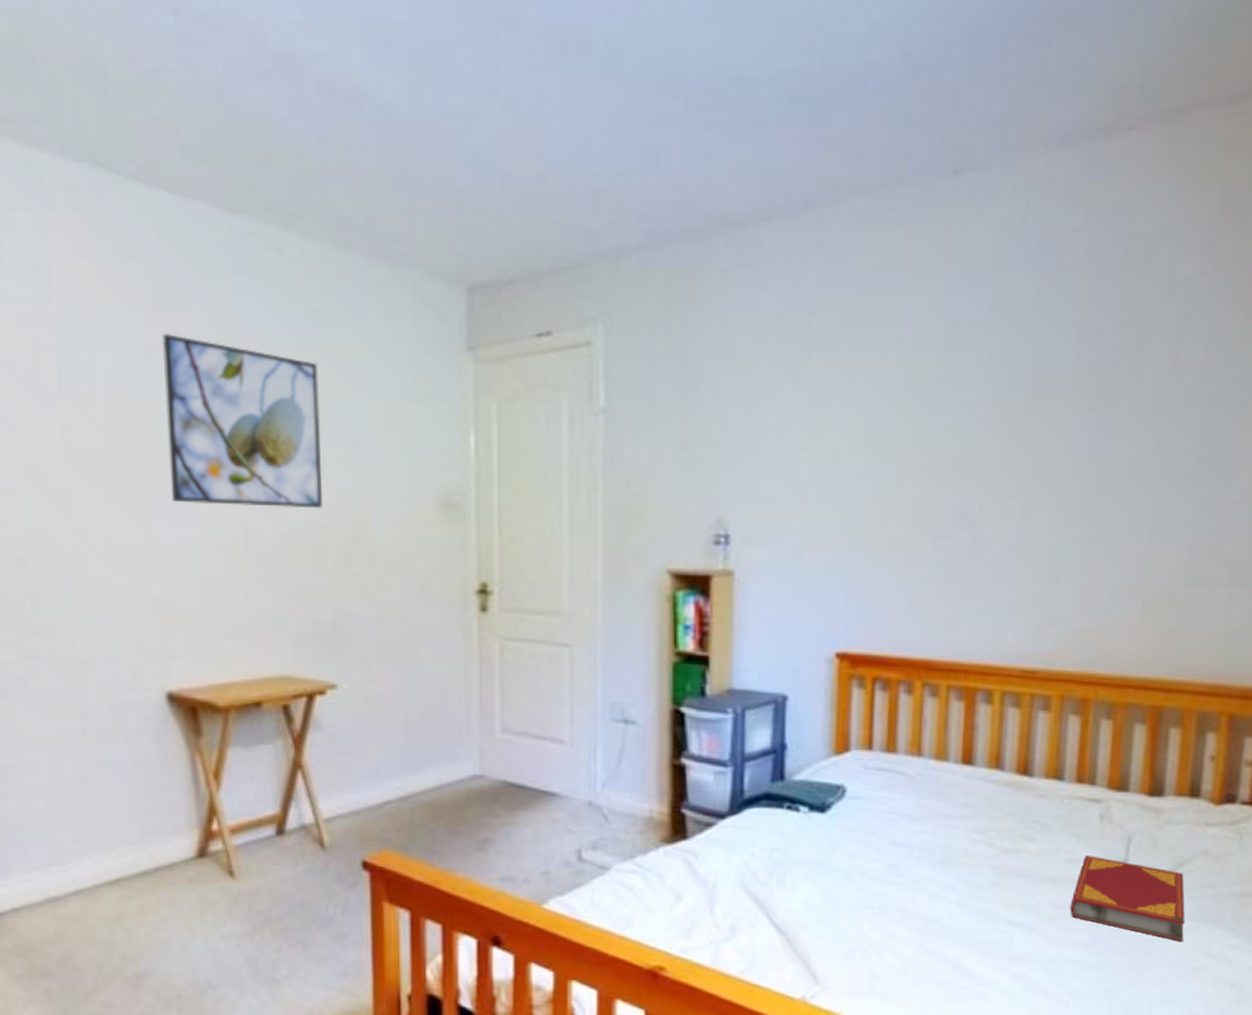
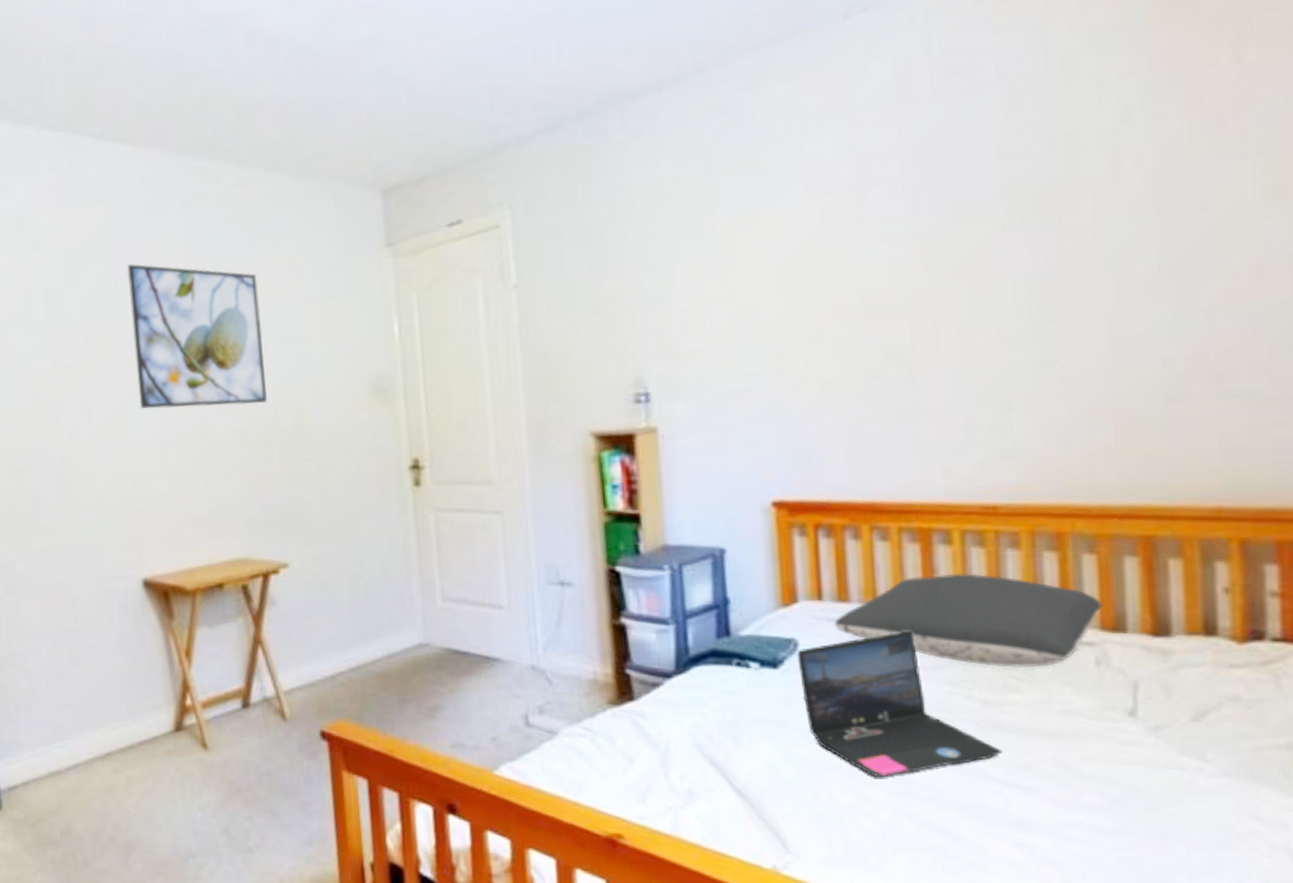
laptop: none [844,782,1014,917] -> present [797,631,1003,778]
pillow: none [881,731,1112,819] -> present [835,573,1102,667]
hardback book: present [1070,856,1185,941] -> none [1073,706,1221,802]

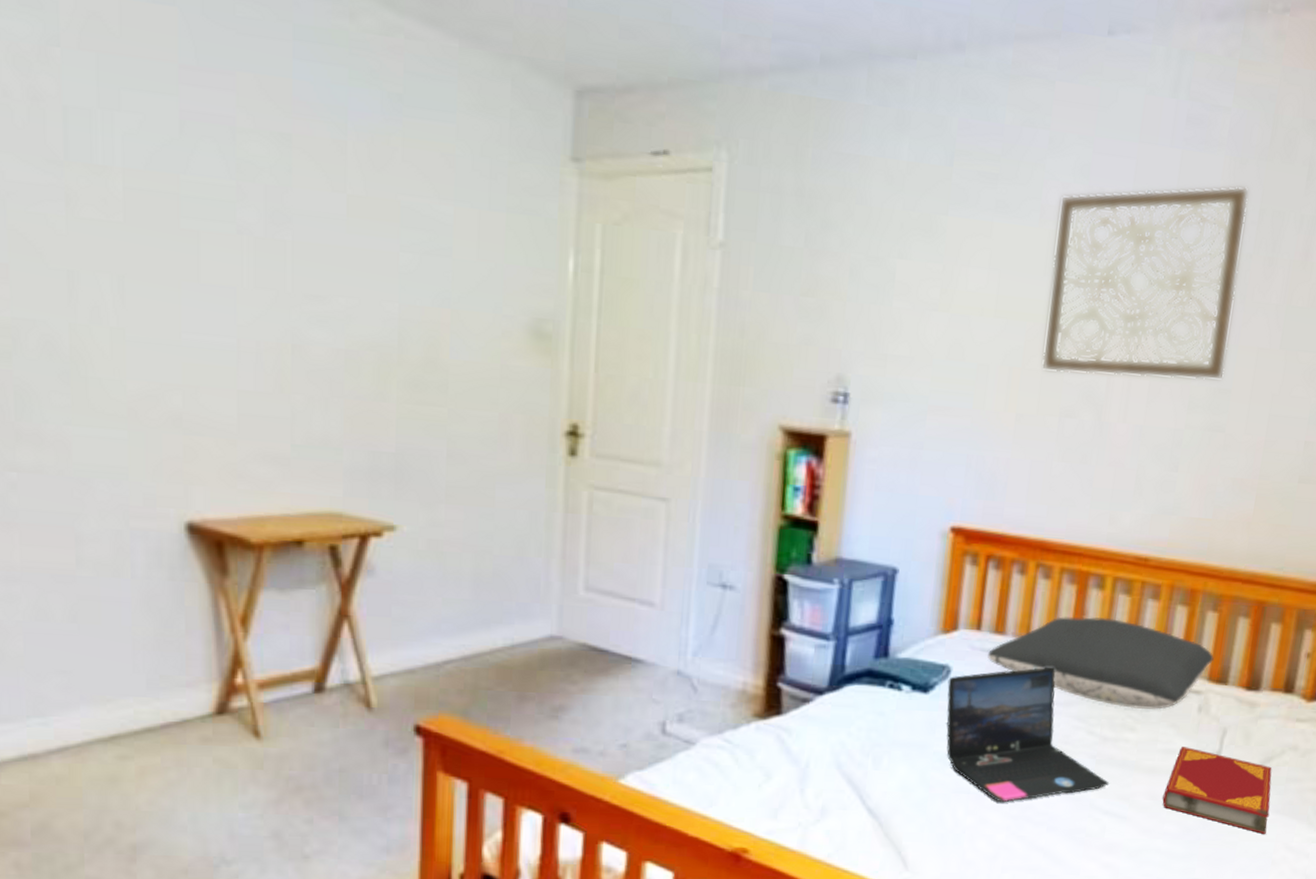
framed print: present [126,264,267,409] -> none [200,100,394,325]
wall art: none [825,118,1044,338] -> present [1041,186,1249,381]
hardback book: none [1073,706,1221,802] -> present [1162,747,1272,834]

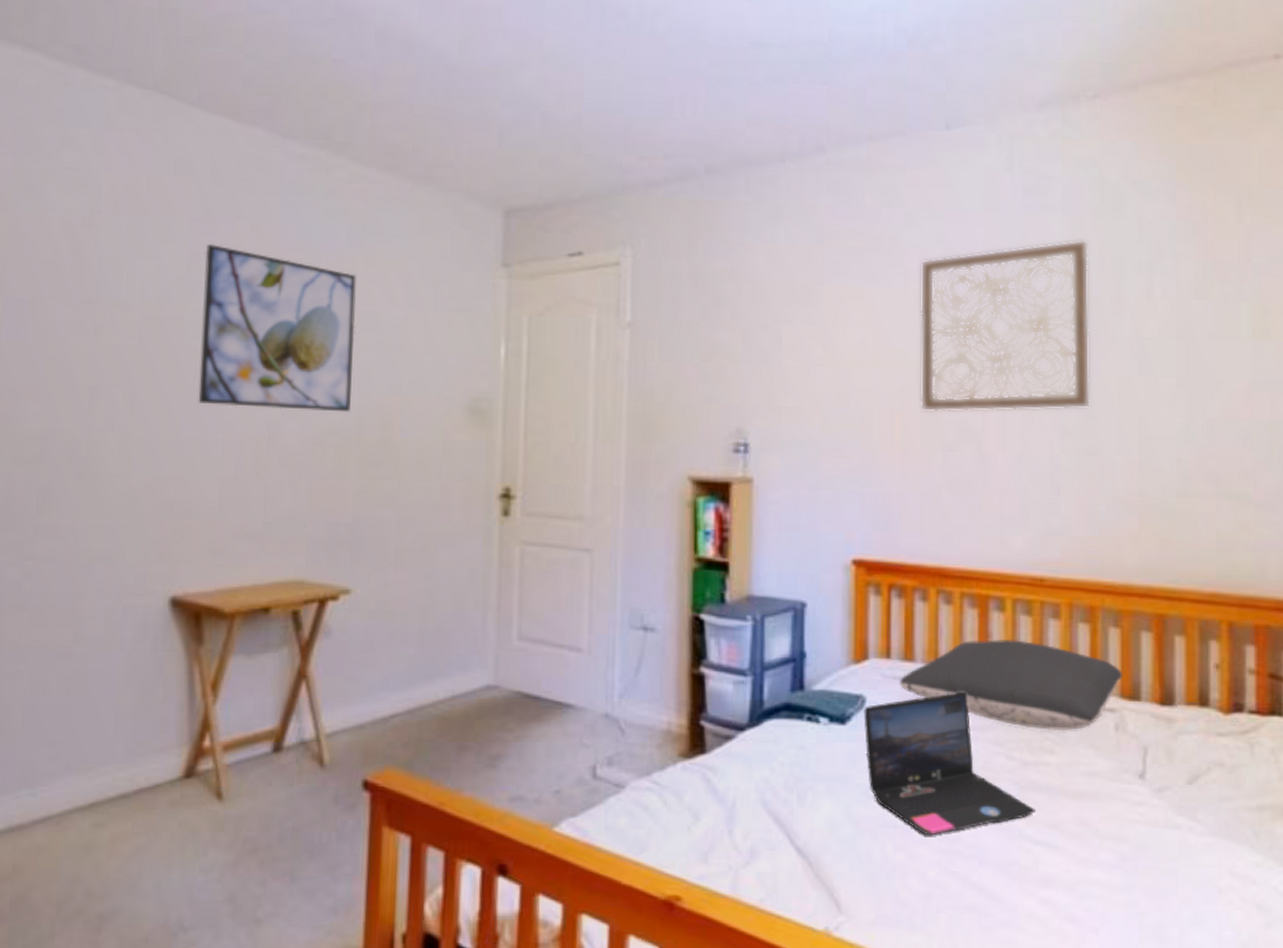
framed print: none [200,100,394,325] -> present [198,244,357,413]
hardback book: present [1162,747,1272,834] -> none [1093,768,1206,859]

